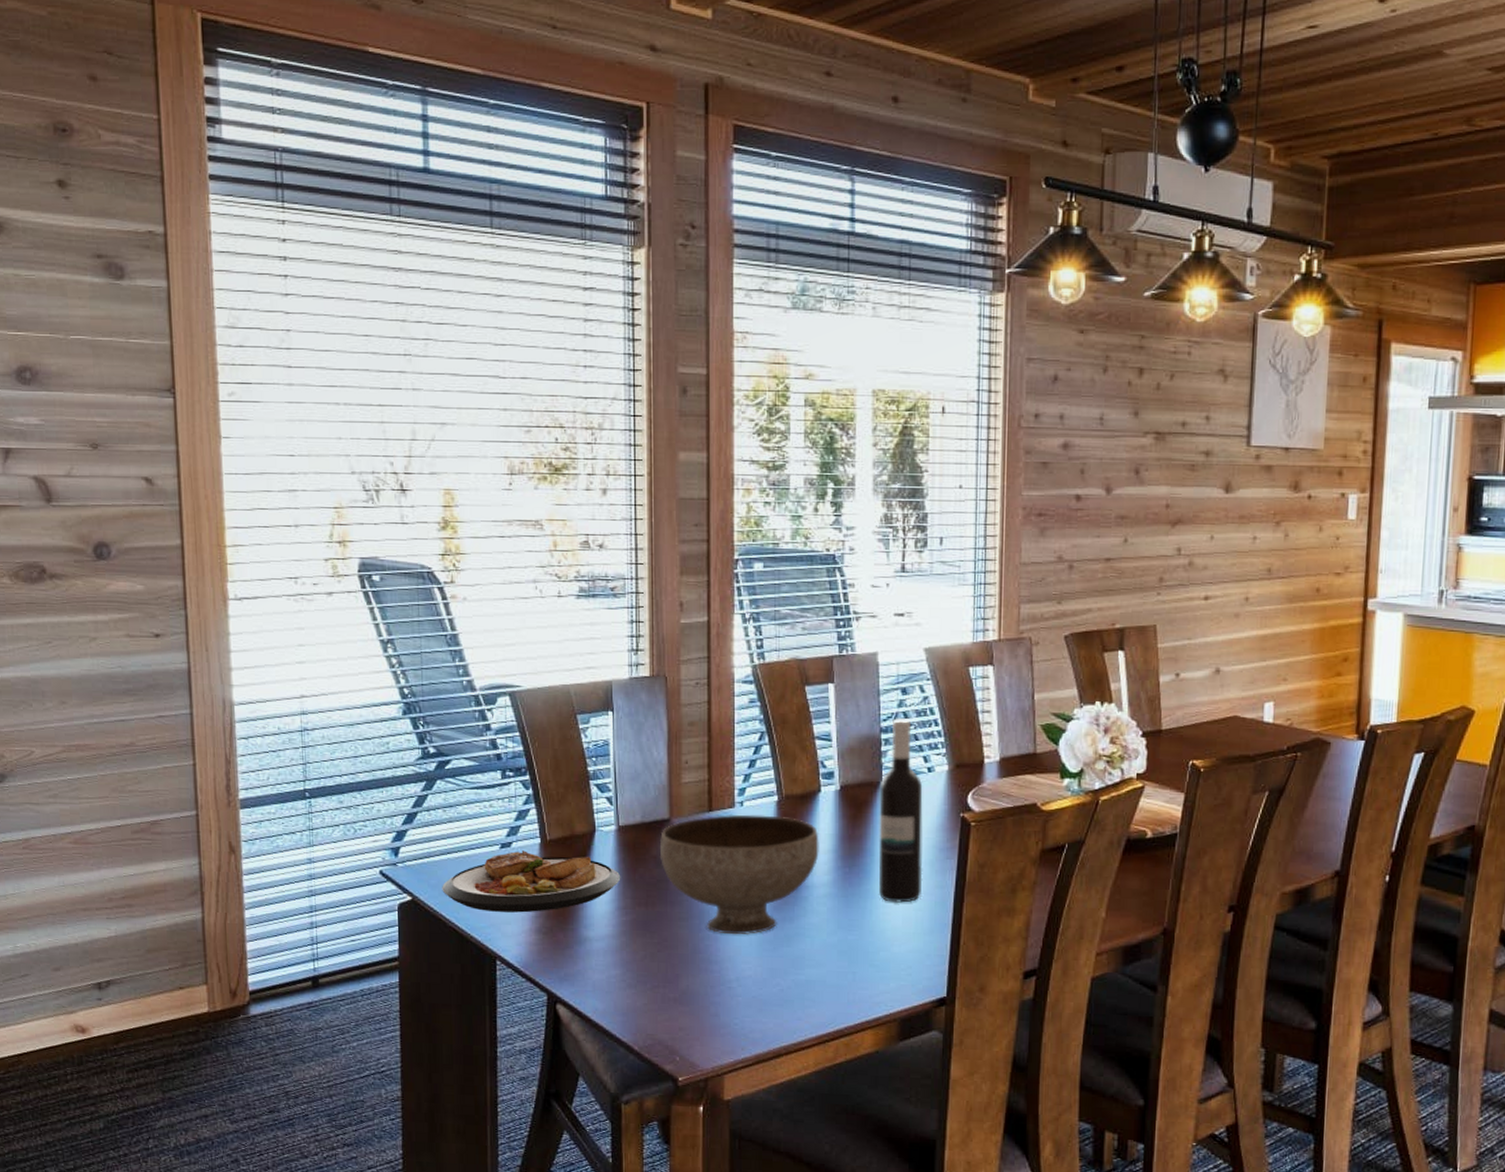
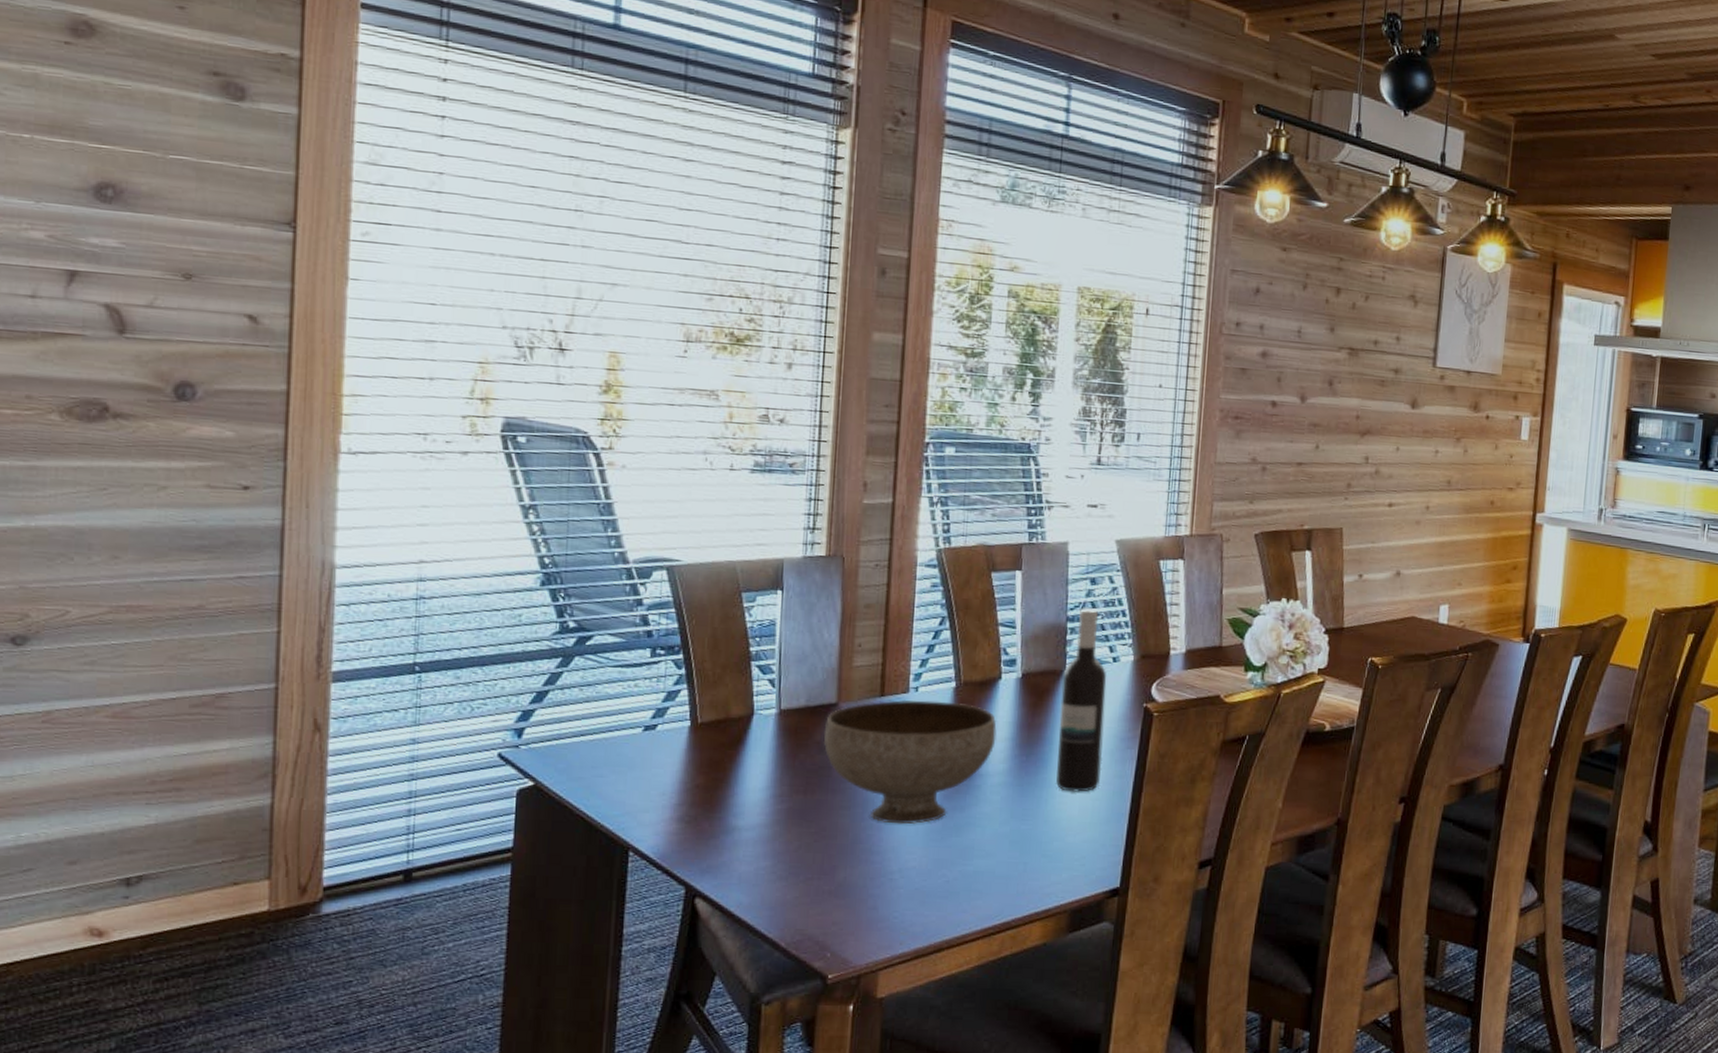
plate: present [442,850,621,913] -> none [571,734,779,800]

